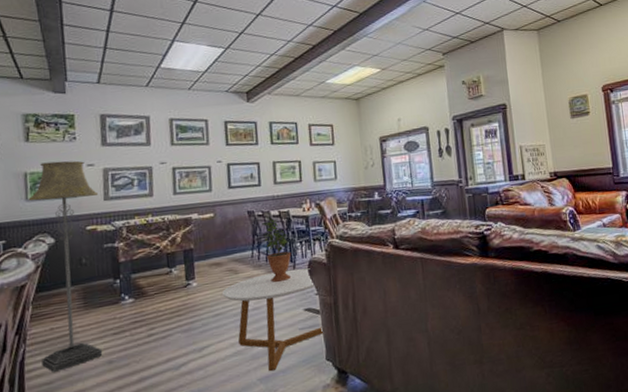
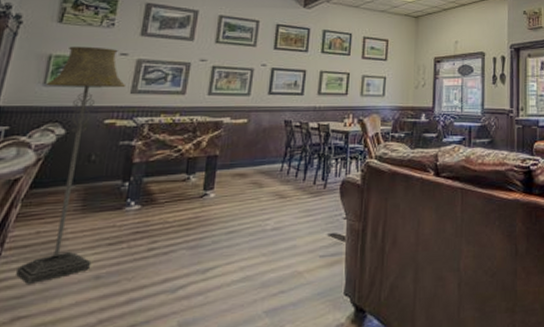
coffee table: present [221,268,325,372] -> none [240,188,348,304]
potted plant: present [262,217,292,283] -> none [297,129,325,202]

